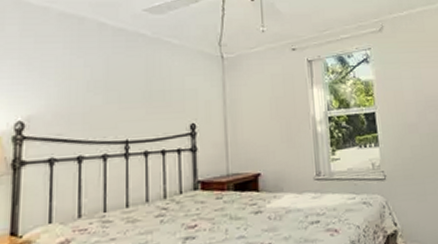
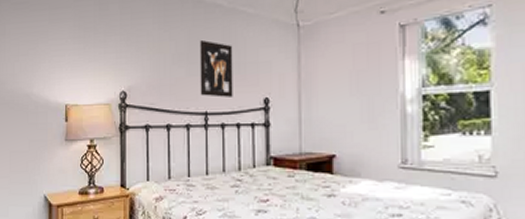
wall art: none [119,67,157,125] -> present [200,39,233,97]

